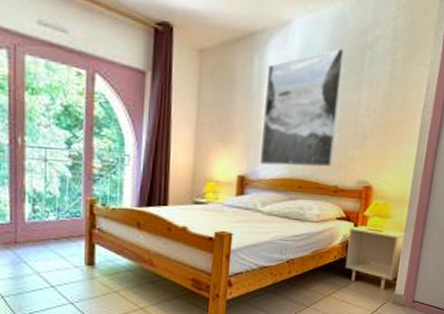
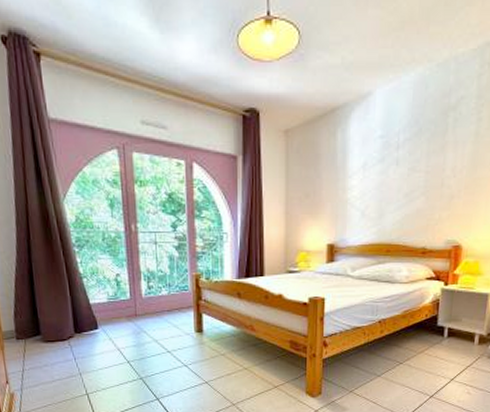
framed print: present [260,47,345,167] -> none [348,112,428,232]

